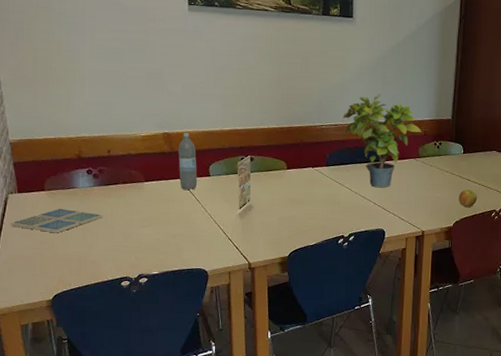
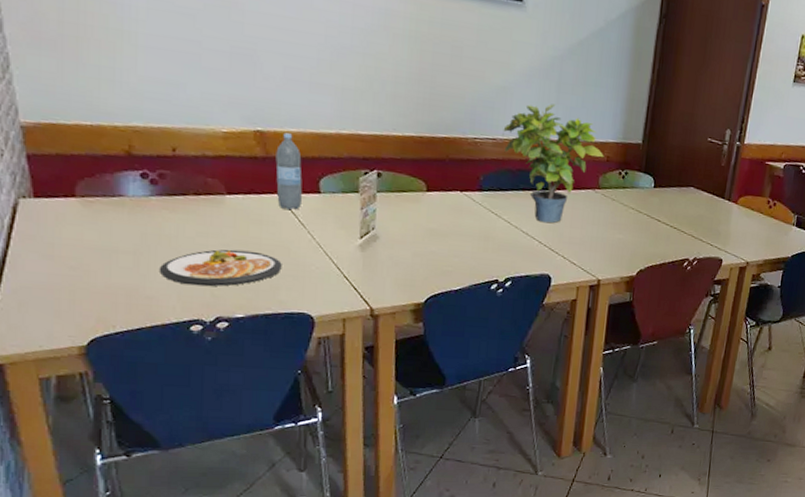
drink coaster: present [10,208,103,233] -> none [21,222,165,257]
dish: none [99,222,184,252] -> present [159,249,282,287]
apple: present [459,189,478,208] -> none [645,232,668,254]

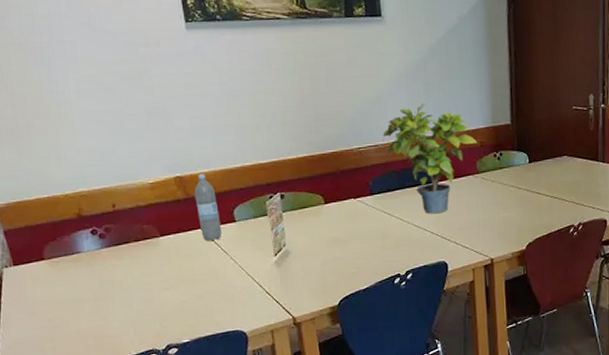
dish: present [159,249,282,287] -> none [116,282,214,321]

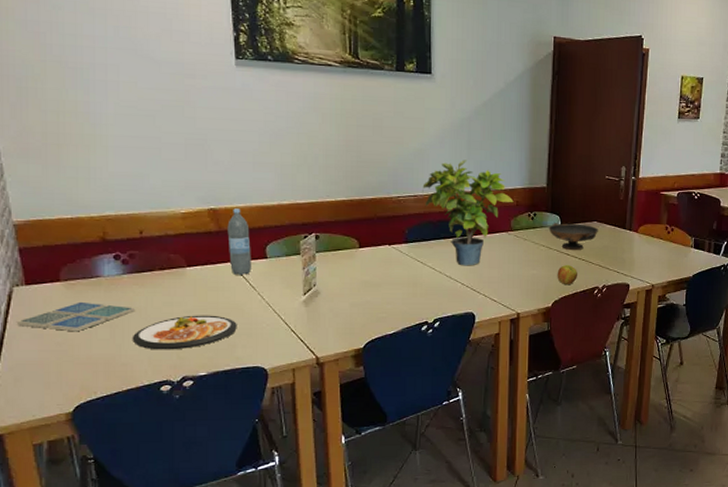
drink coaster: none [9,278,117,308] -> present [16,301,136,332]
dish: none [116,282,214,321] -> present [132,315,237,350]
decorative bowl: none [516,160,569,188] -> present [548,223,598,250]
apple: none [529,204,552,226] -> present [557,265,578,285]

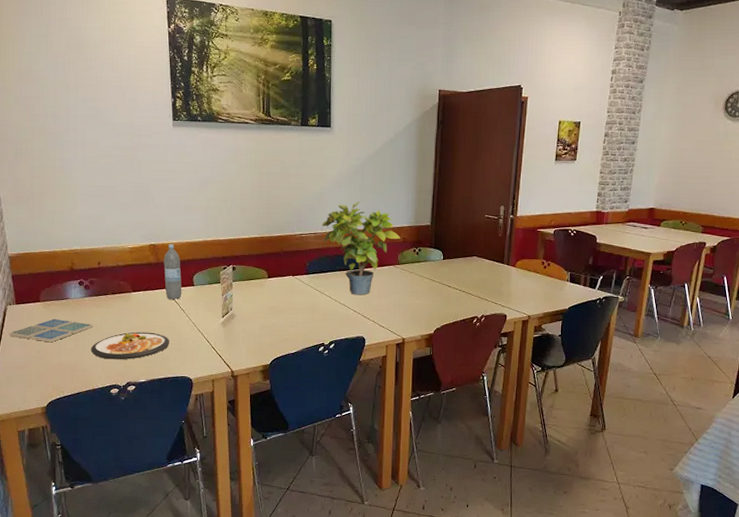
decorative bowl: present [548,223,598,250] -> none [432,257,478,282]
apple: present [557,265,578,285] -> none [439,296,459,315]

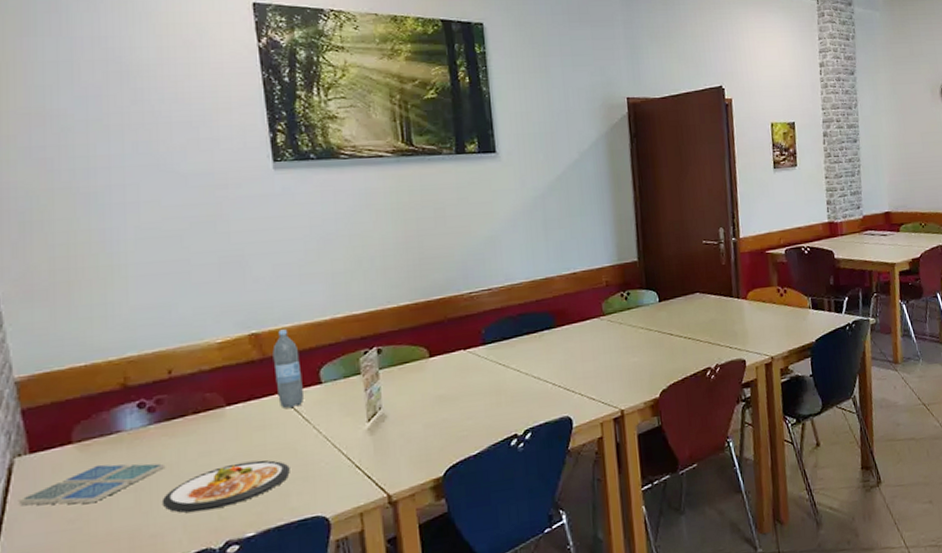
potted plant: present [321,201,401,295] -> none [497,242,603,363]

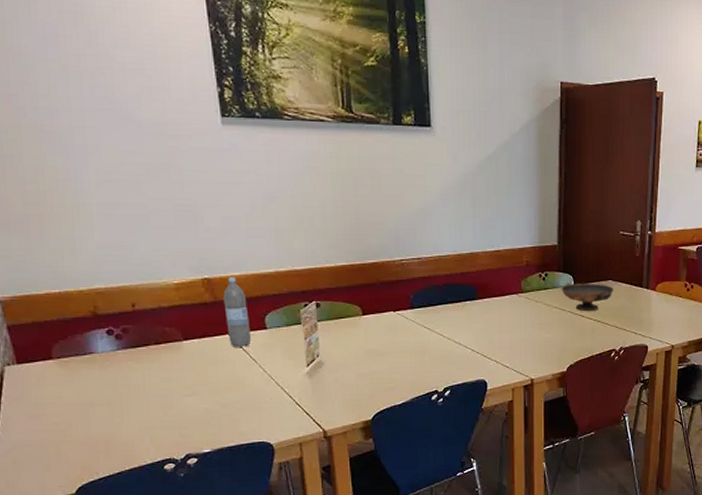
drink coaster: present [18,463,166,505] -> none [10,379,133,411]
dish: present [161,460,290,513] -> none [131,390,240,428]
decorative bowl: none [645,297,702,329] -> present [561,283,614,311]

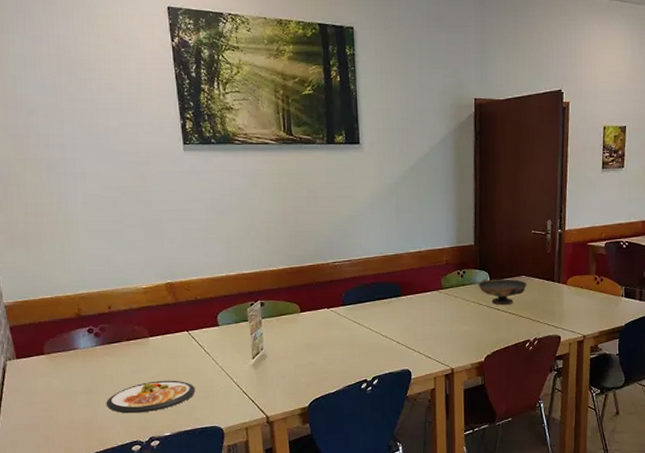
dish: none [131,390,240,428] -> present [106,380,195,414]
water bottle: present [223,277,251,348] -> none [183,281,205,343]

